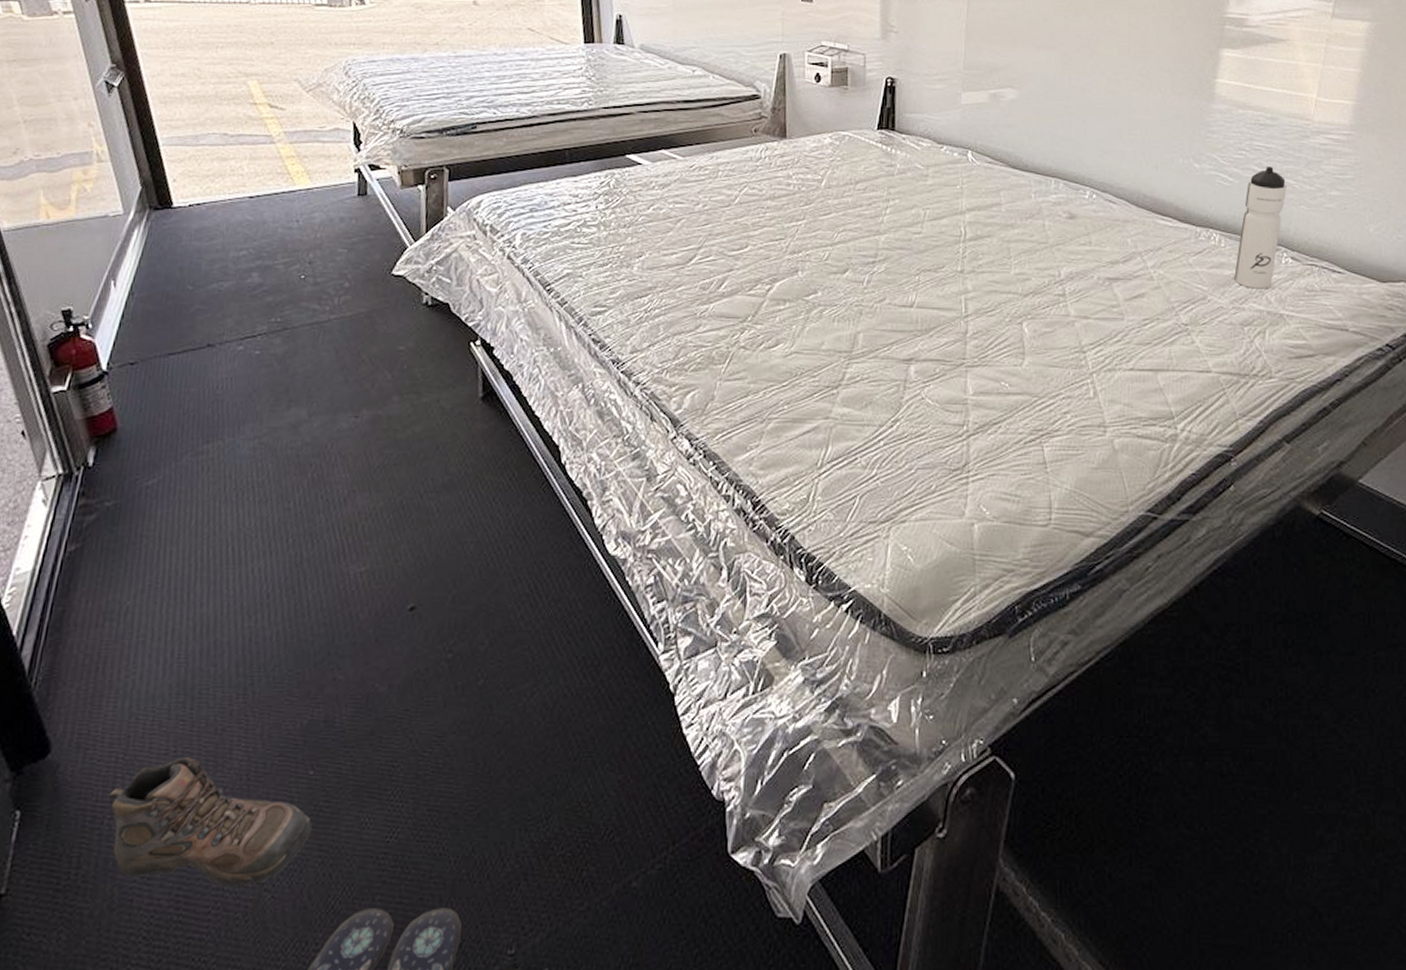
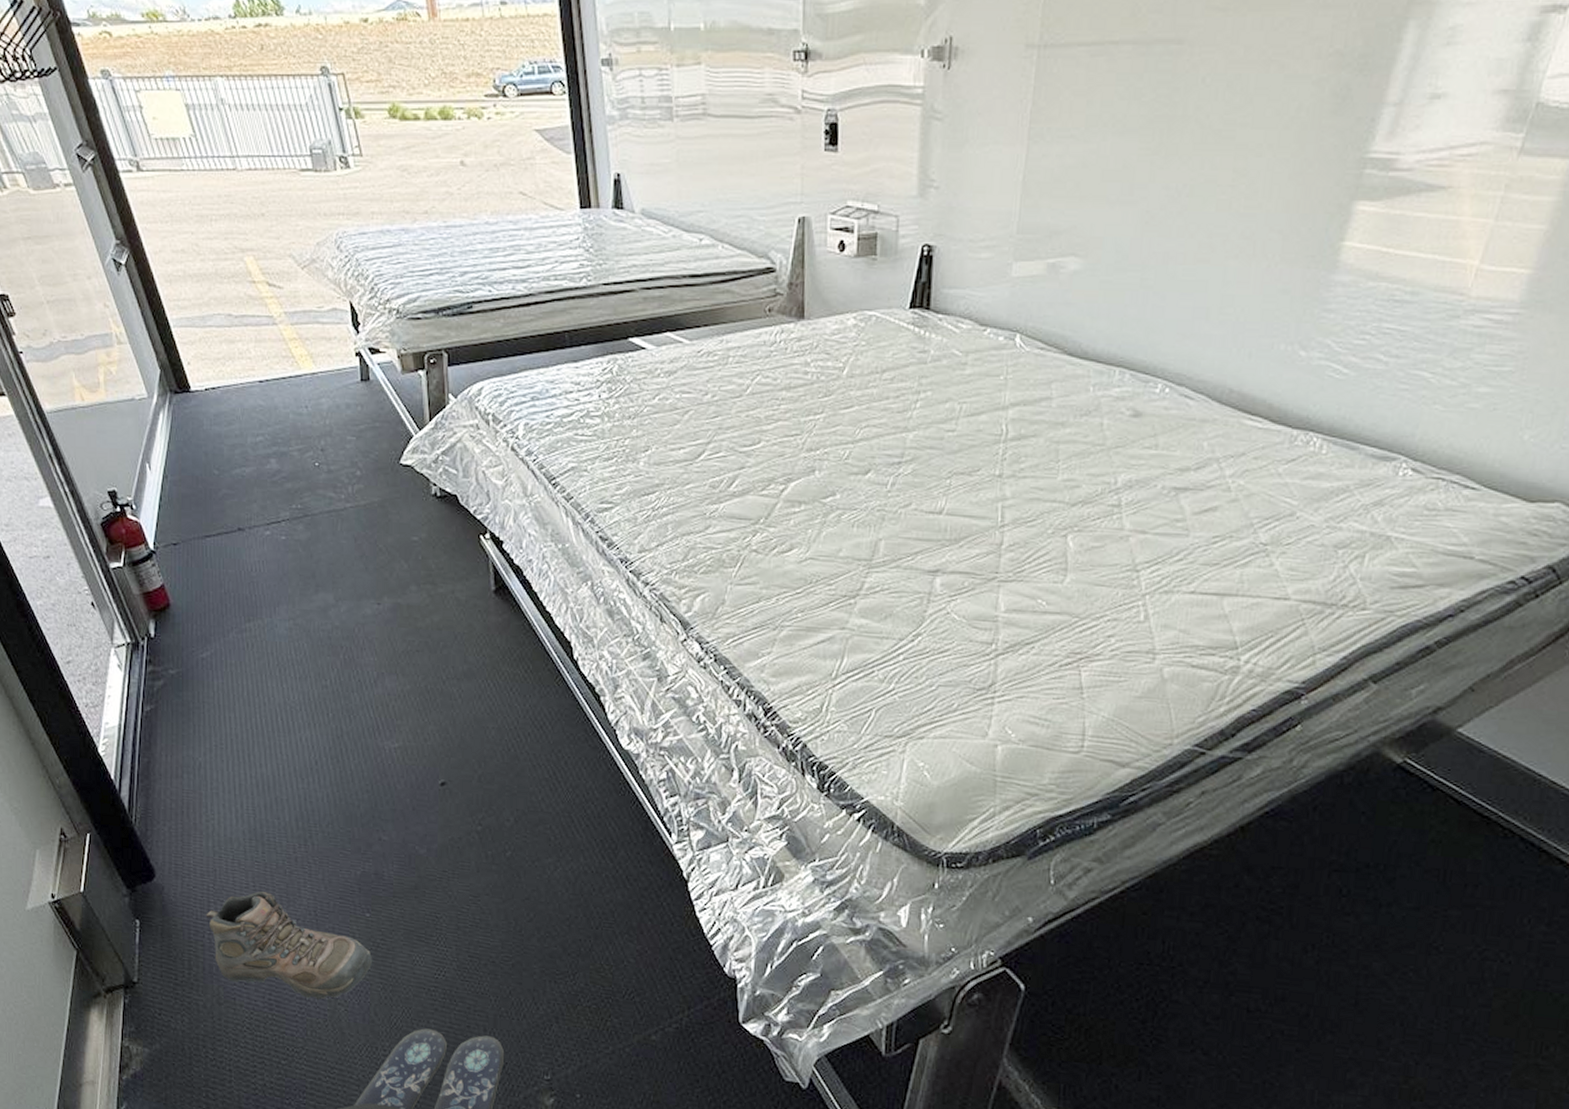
water bottle: present [1234,167,1287,289] -> none [1334,355,1420,506]

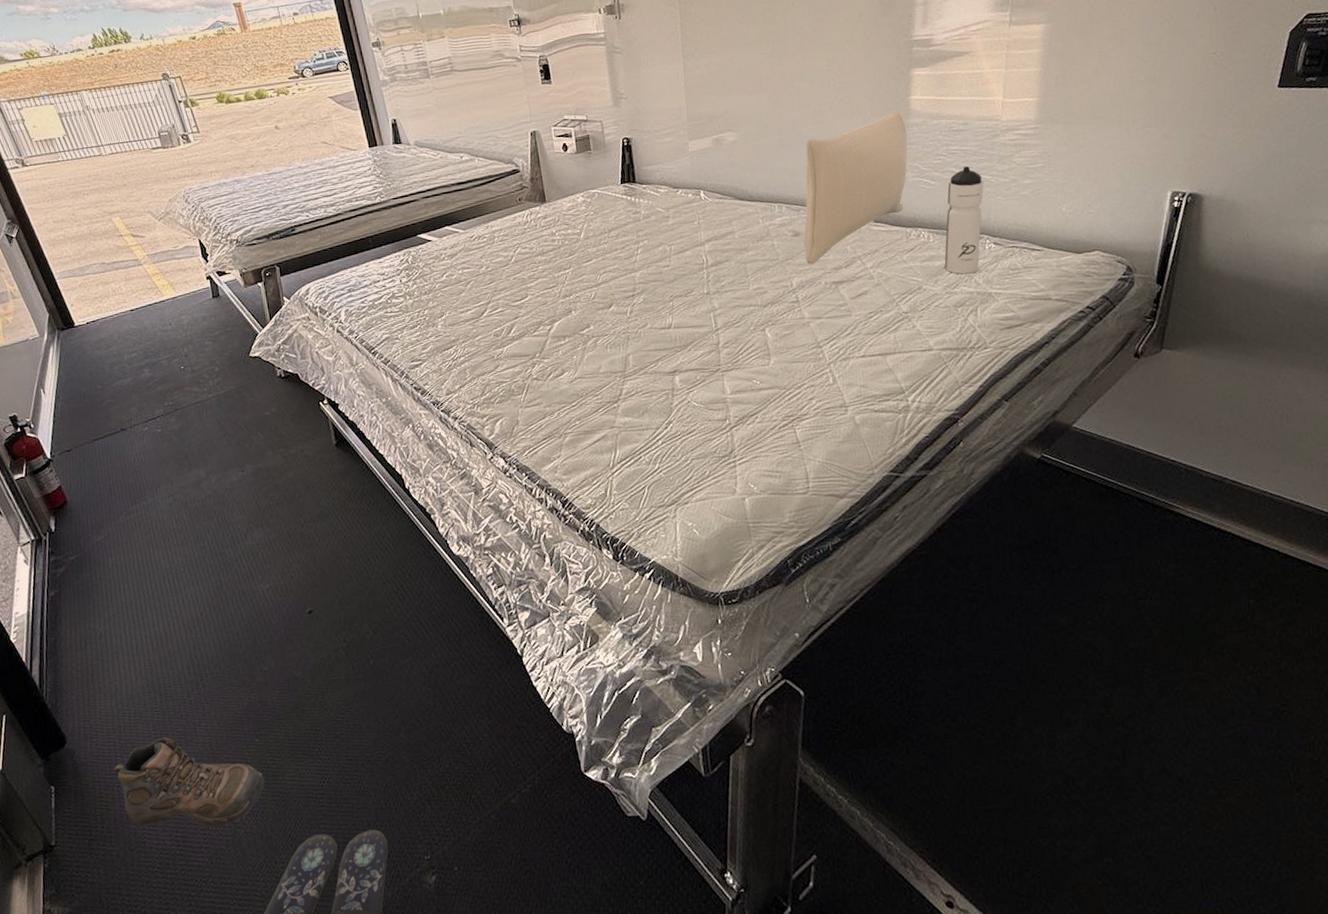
pillow: none [1142,257,1329,459] -> present [803,109,908,265]
water bottle: none [1334,355,1420,506] -> present [944,166,984,275]

